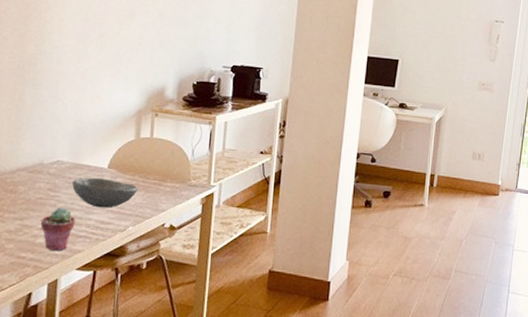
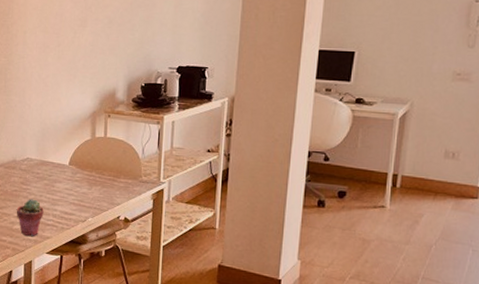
bowl: present [72,177,139,208] -> none [40,173,96,201]

